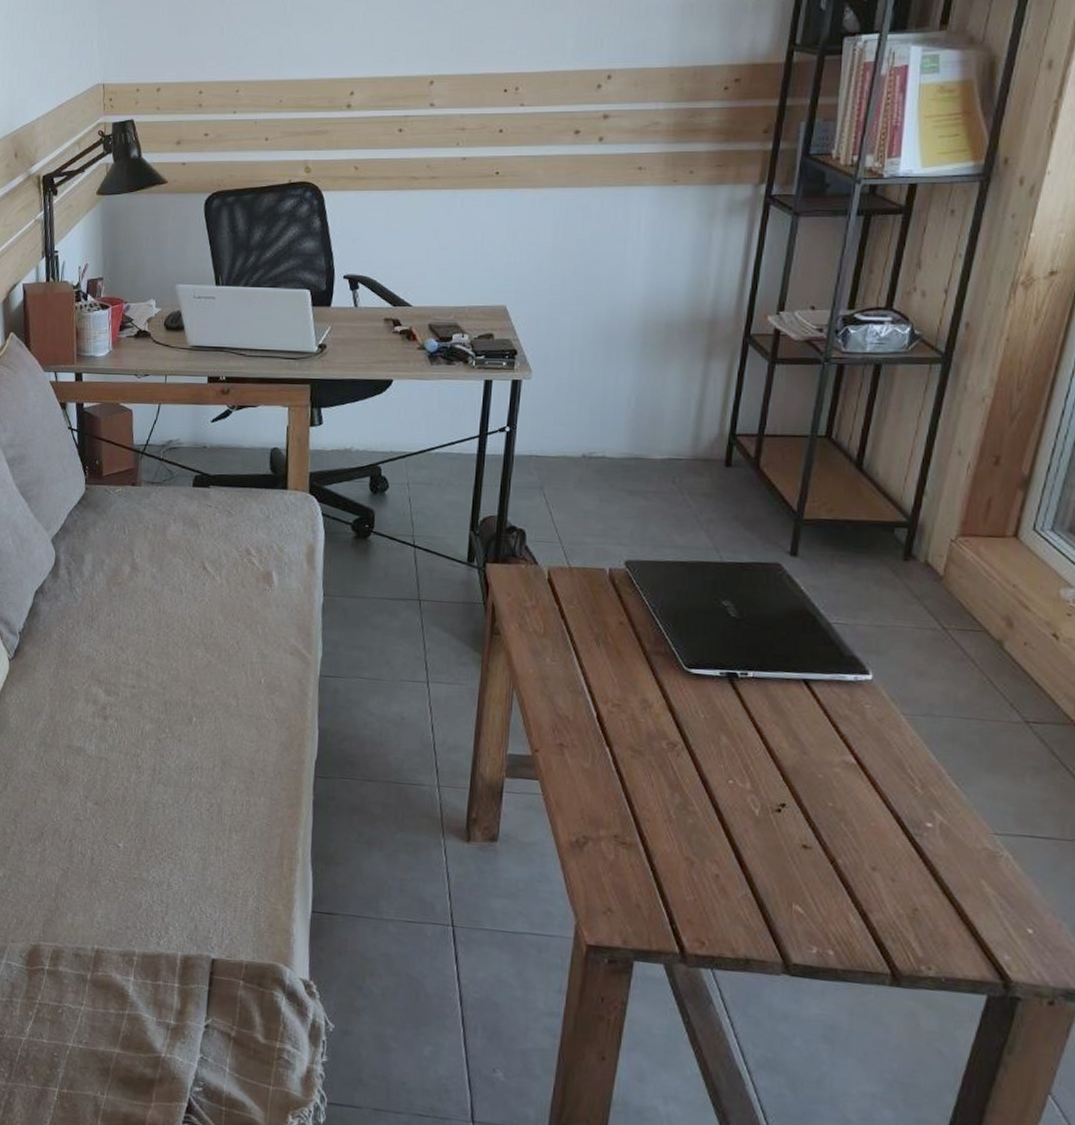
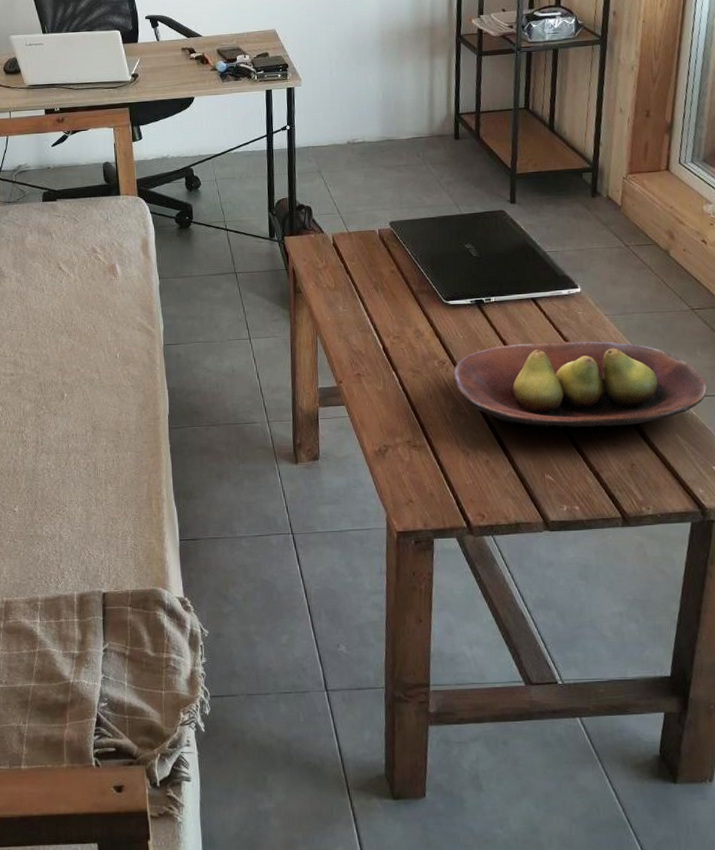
fruit bowl: none [684,734,1034,860] -> present [452,341,708,428]

